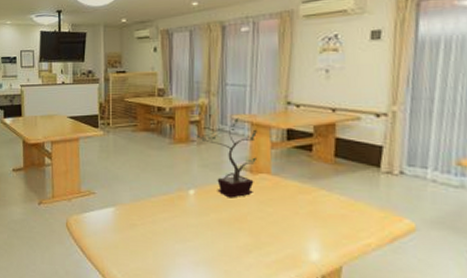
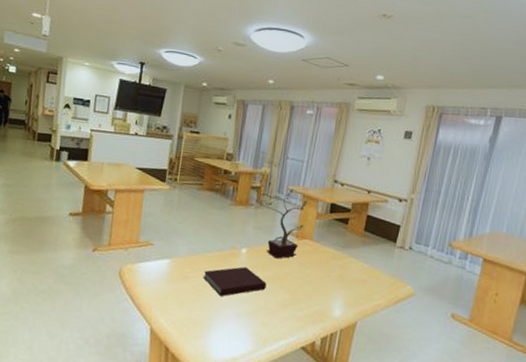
notebook: none [152,210,223,244] -> present [203,267,267,297]

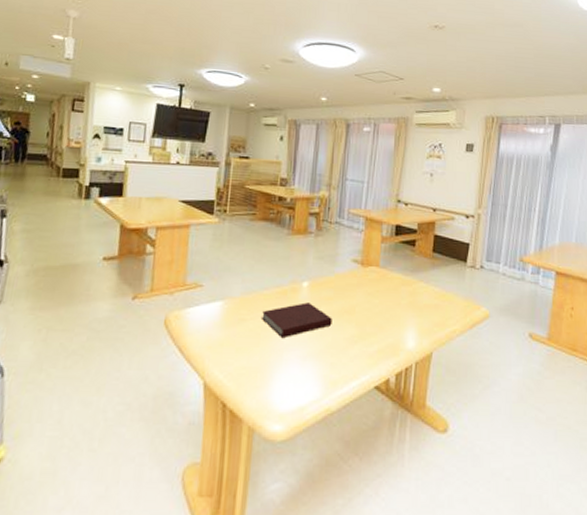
potted plant: present [254,188,307,259] -> none [313,211,370,290]

